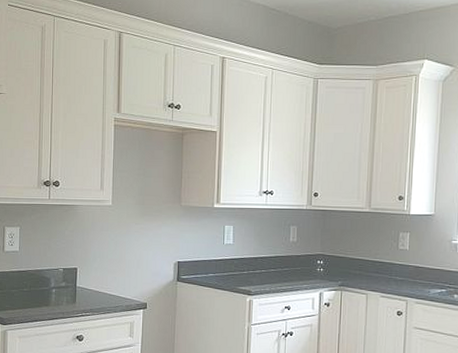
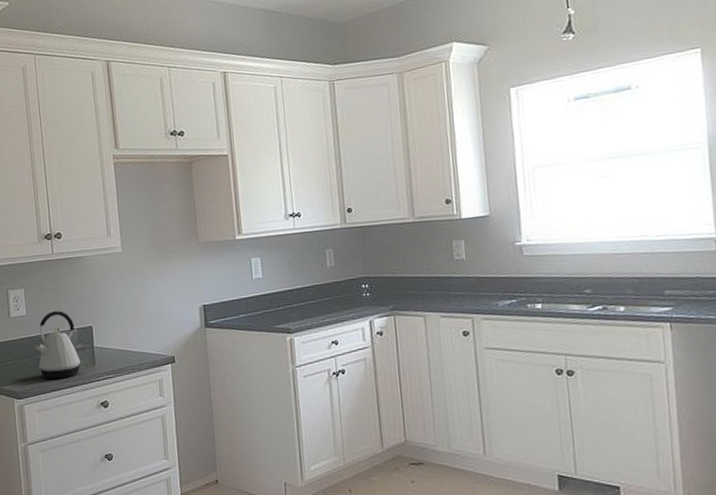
kettle: none [24,250,63,311] -> present [35,311,81,379]

